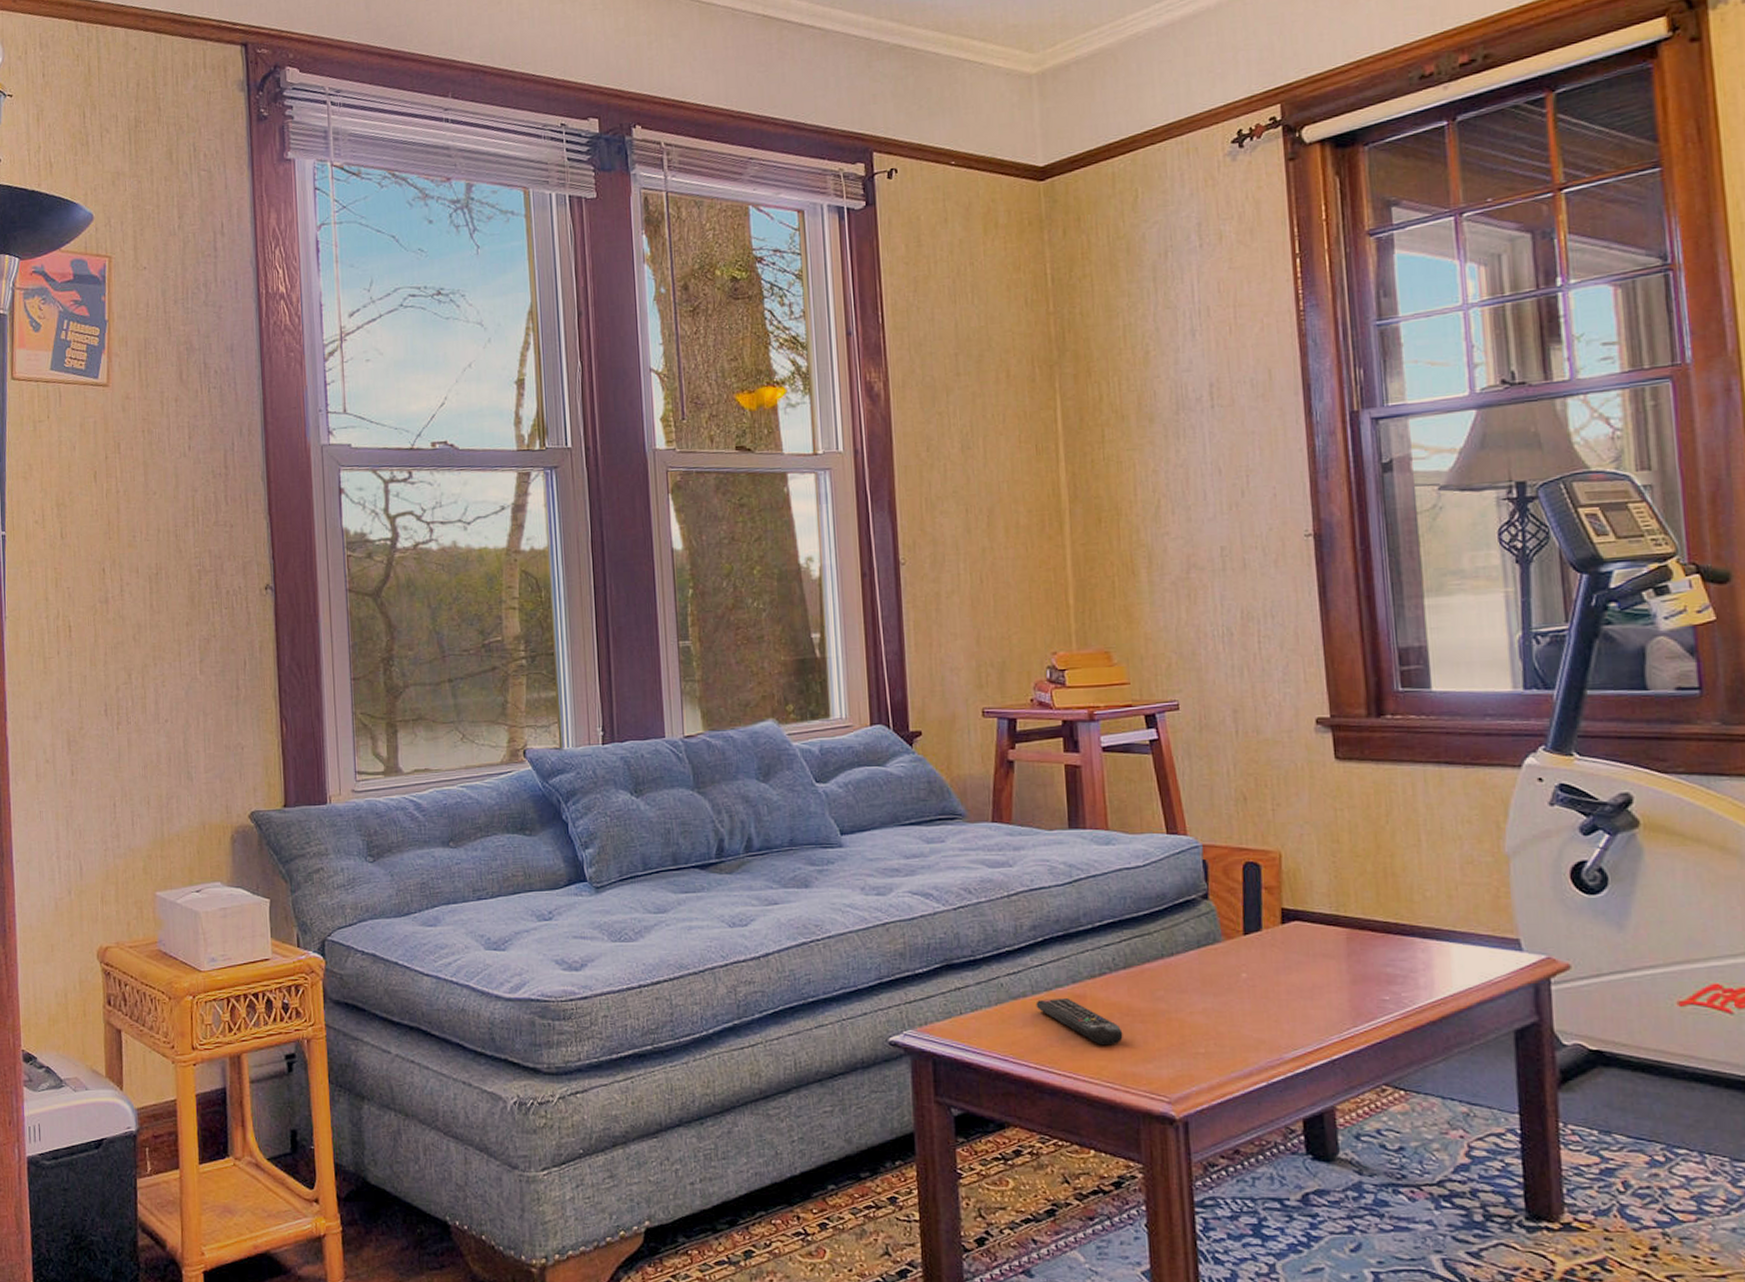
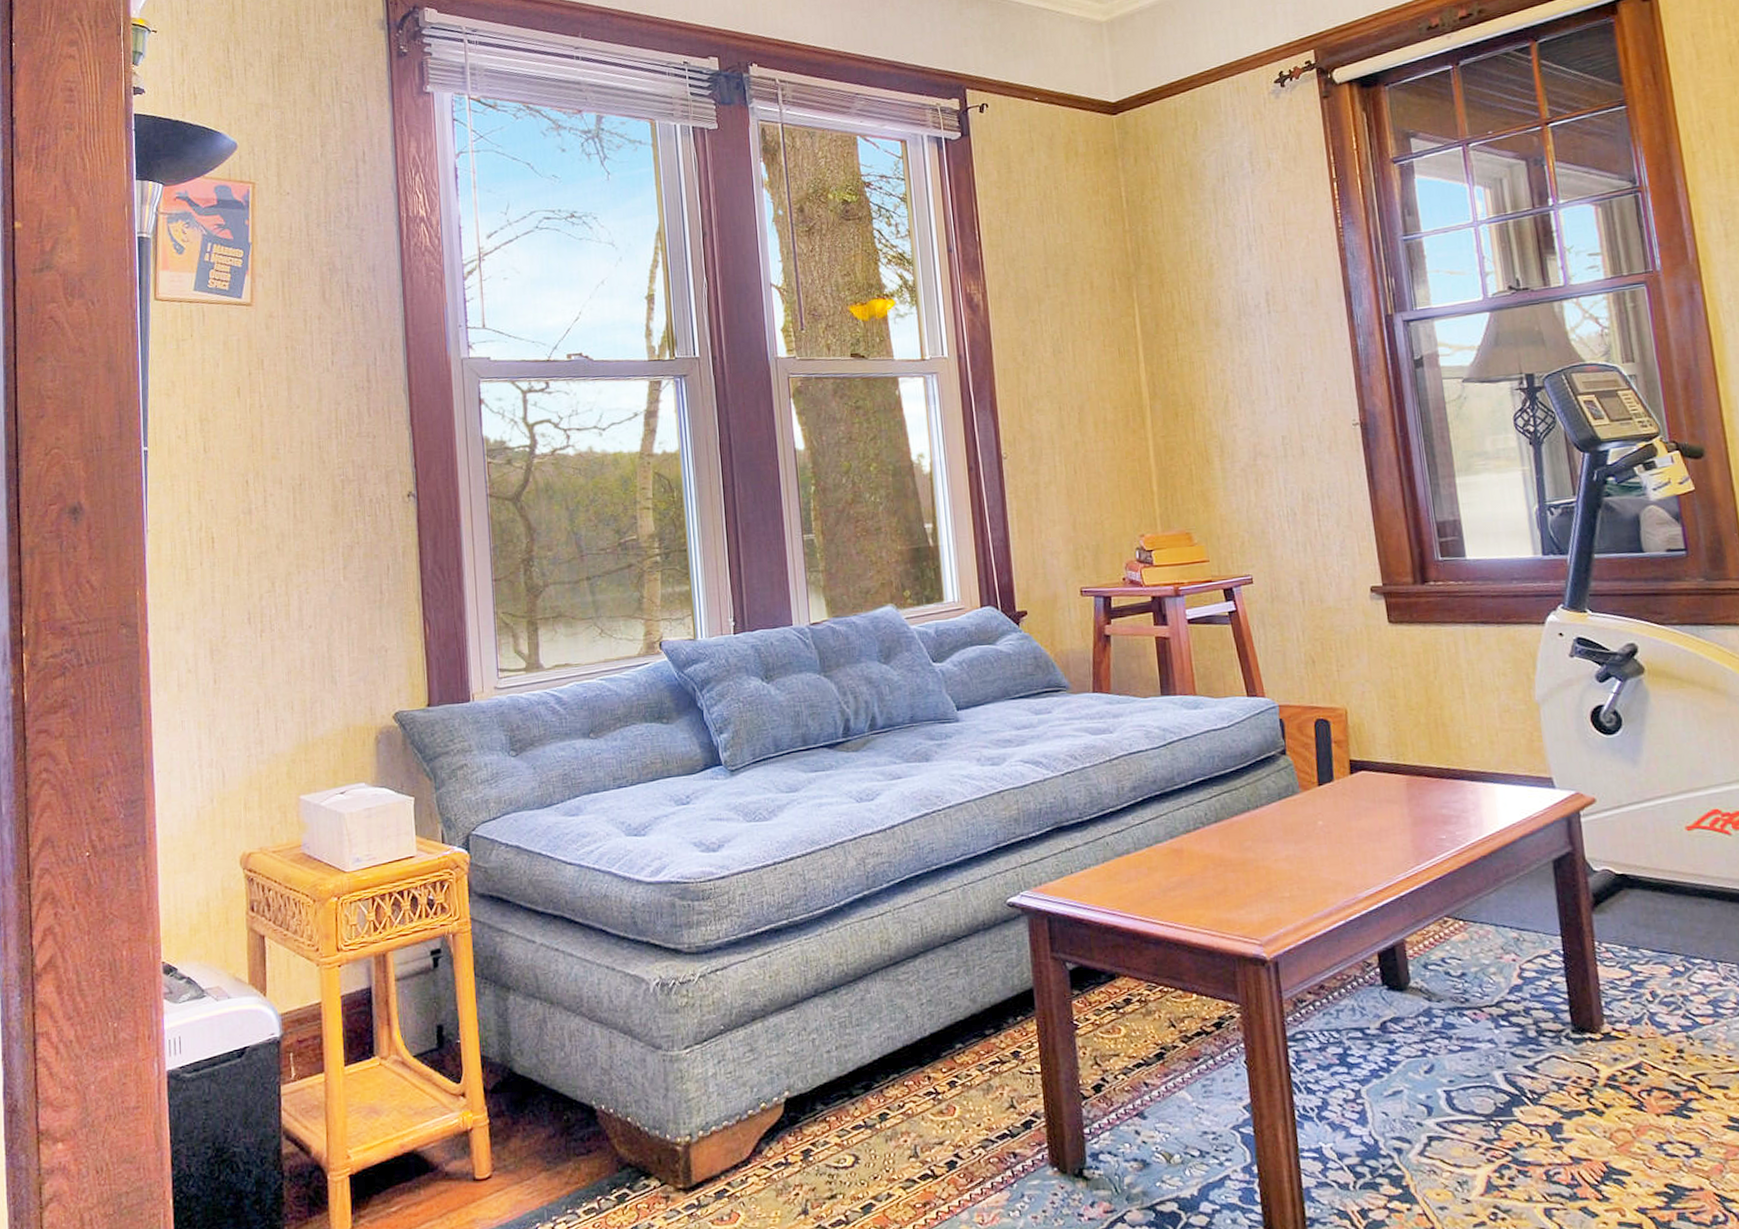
remote control: present [1036,998,1123,1046] -> none [1138,853,1217,896]

